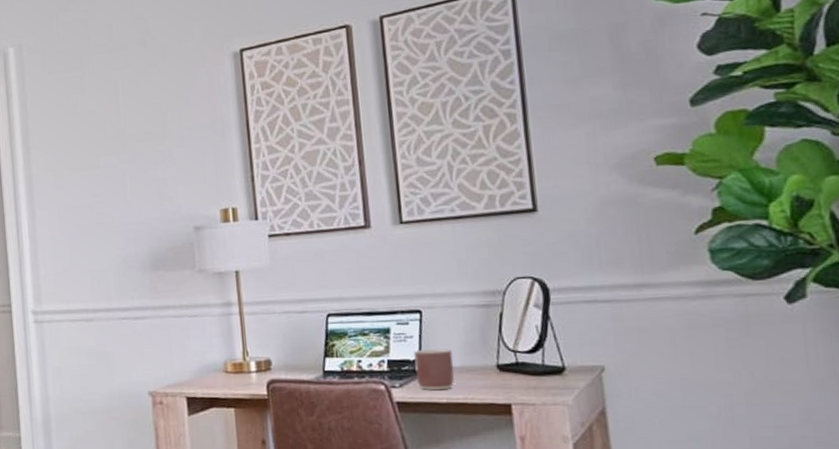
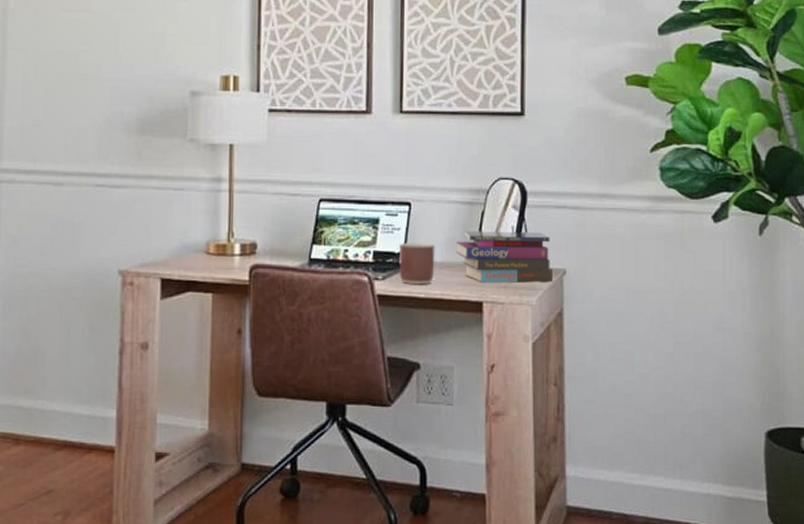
books: none [474,329,590,385] -> present [456,231,553,283]

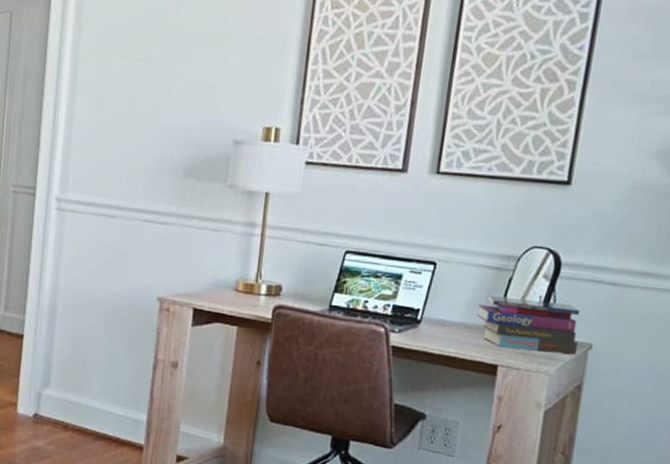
mug: present [398,243,435,285] -> none [415,300,456,342]

